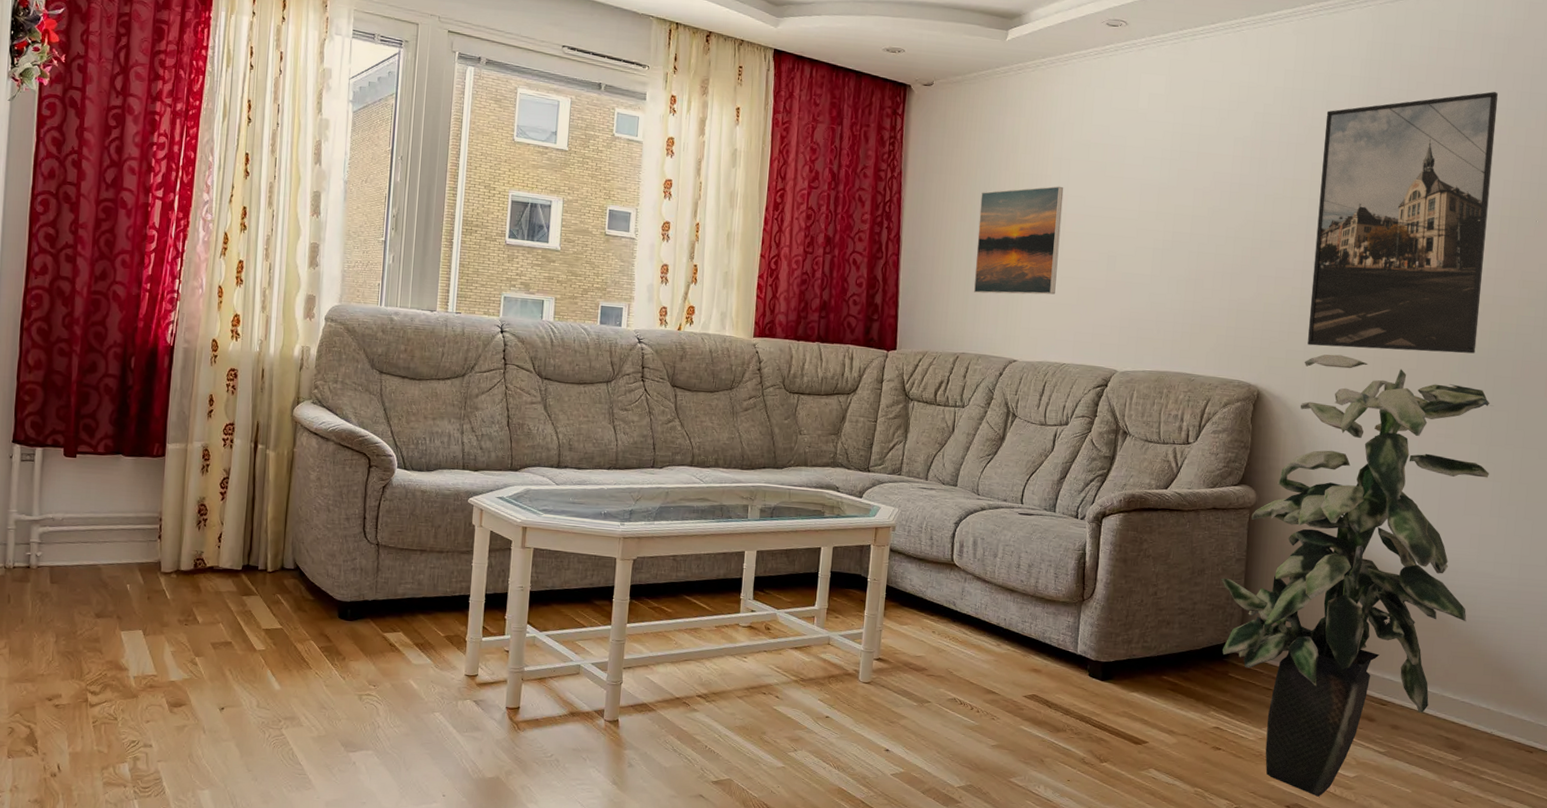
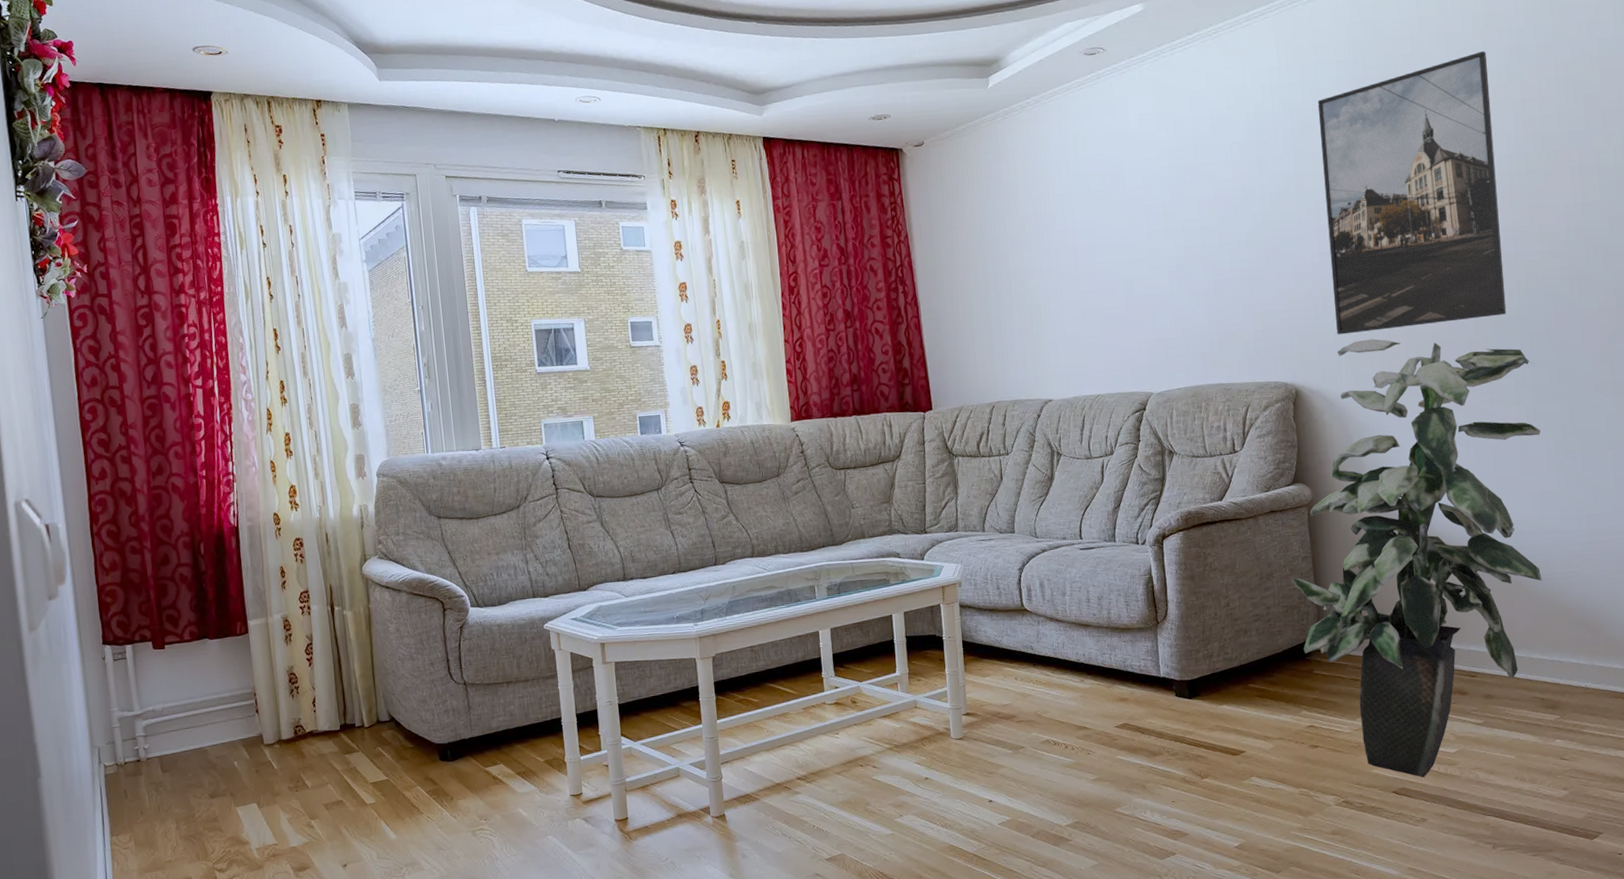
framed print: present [973,186,1064,295] -> none [989,221,1079,340]

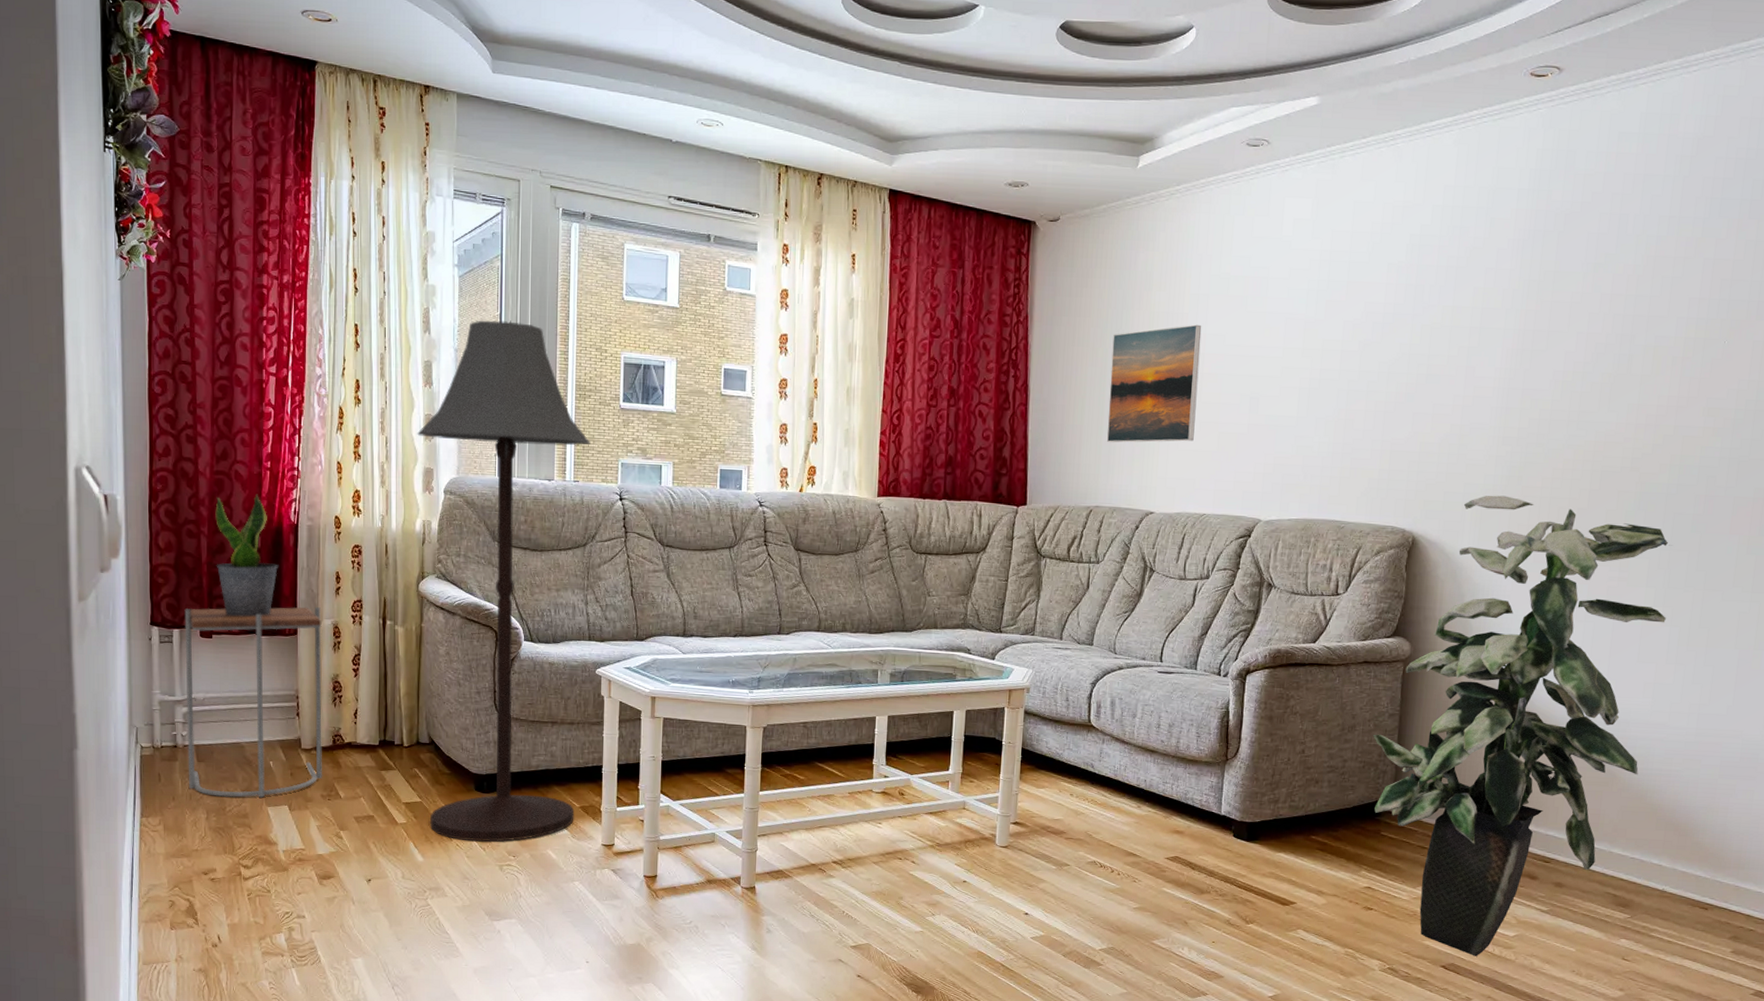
side table: none [135,603,288,805] -> present [184,607,323,798]
potted plant: none [156,503,224,624] -> present [215,494,279,617]
floor lamp: none [344,306,540,812] -> present [417,320,590,843]
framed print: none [989,221,1079,340] -> present [1106,324,1202,443]
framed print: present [1317,51,1507,335] -> none [1467,199,1685,490]

